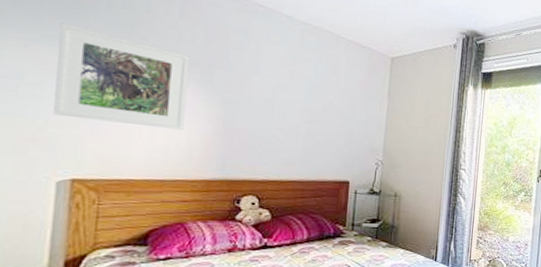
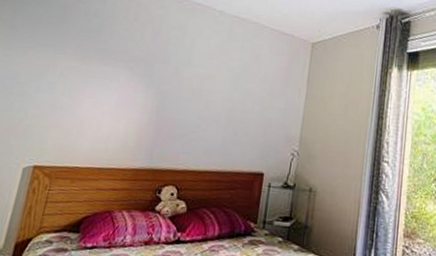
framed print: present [53,22,190,130] -> none [32,32,138,121]

